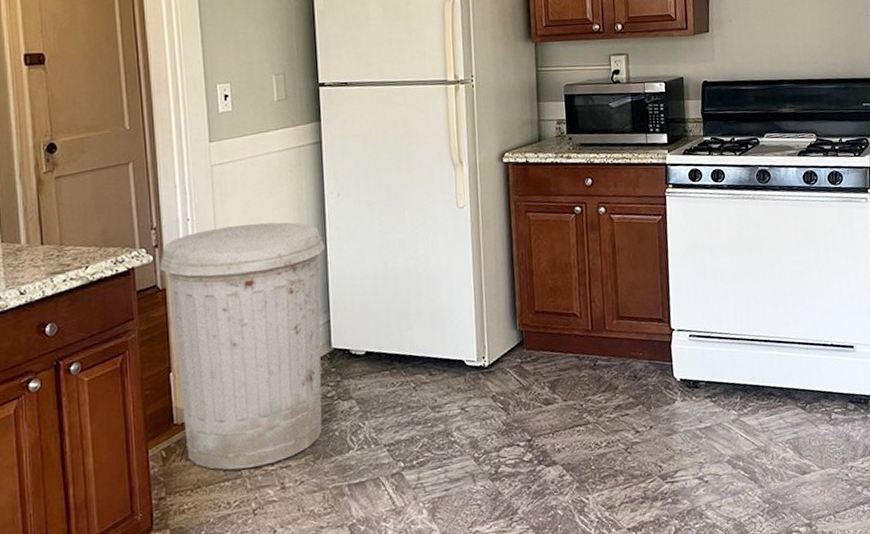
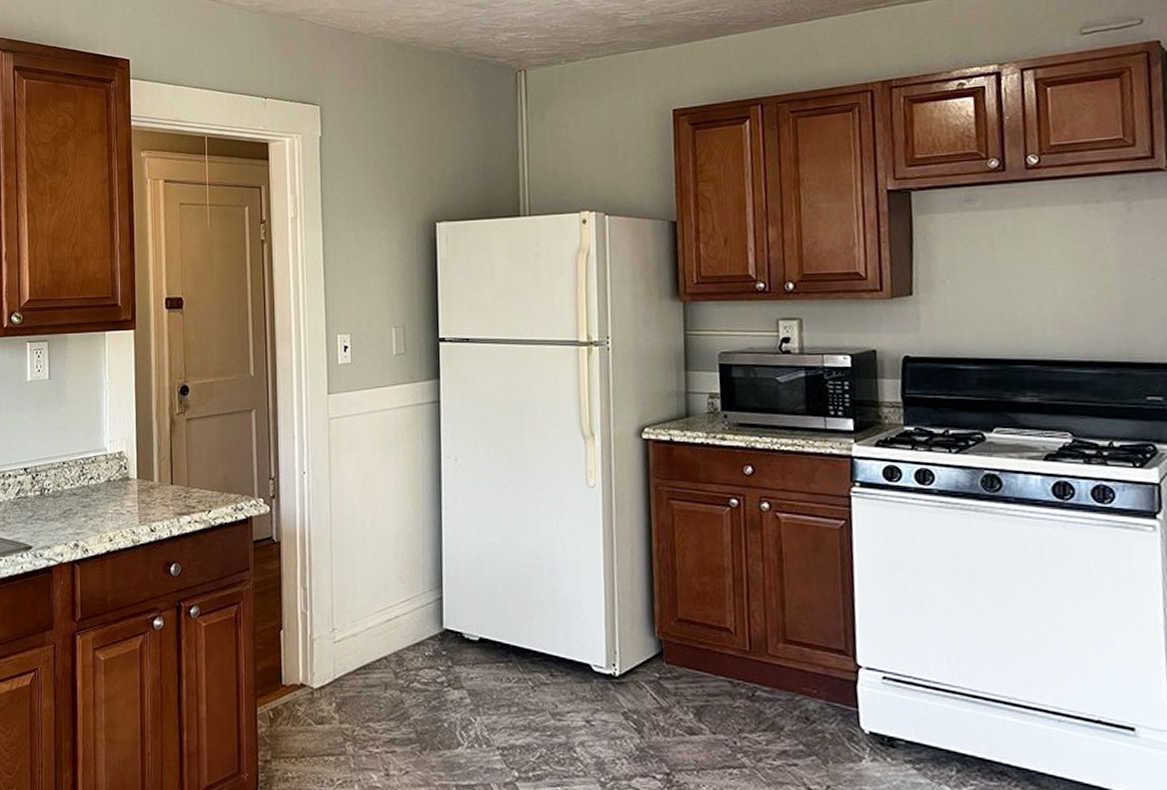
trash can: present [160,222,326,471] -> none [276,482,441,746]

